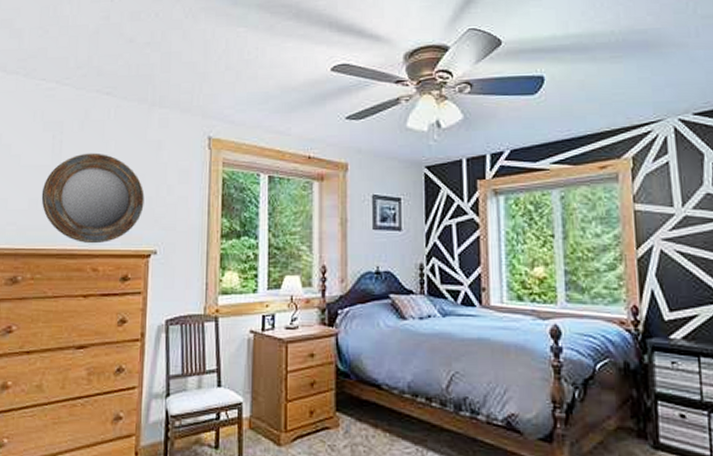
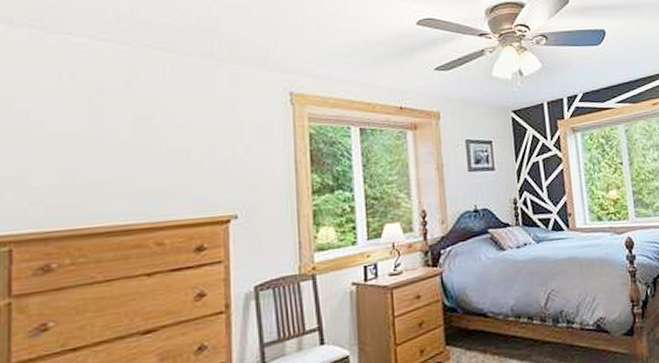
home mirror: present [41,152,145,244] -> none [78,114,218,216]

